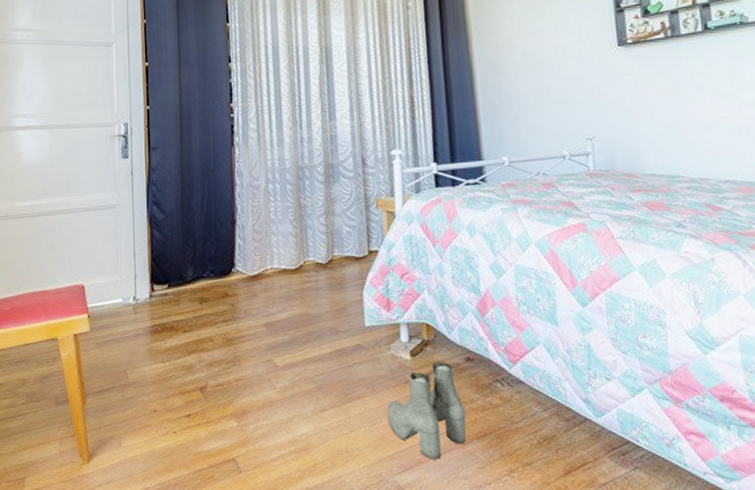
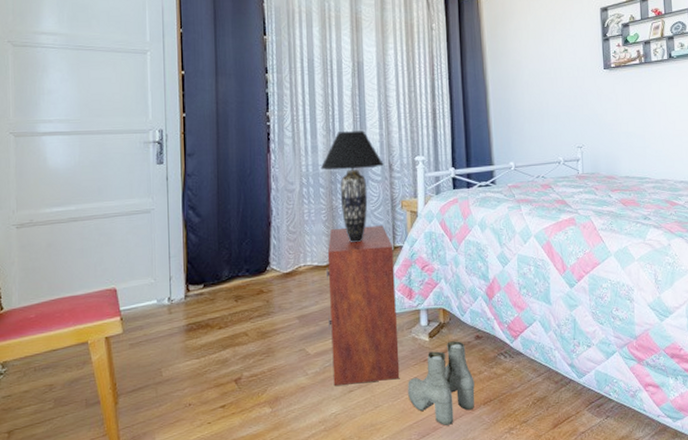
table lamp: none [287,122,356,246] -> present [320,131,384,243]
nightstand: none [294,227,378,403] -> present [325,225,400,386]

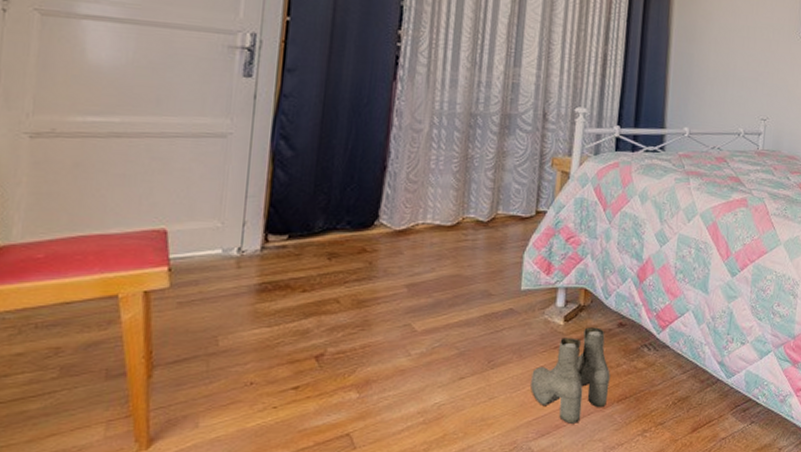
table lamp: present [320,131,384,243] -> none [458,66,537,203]
nightstand: present [325,225,400,386] -> none [441,182,536,370]

